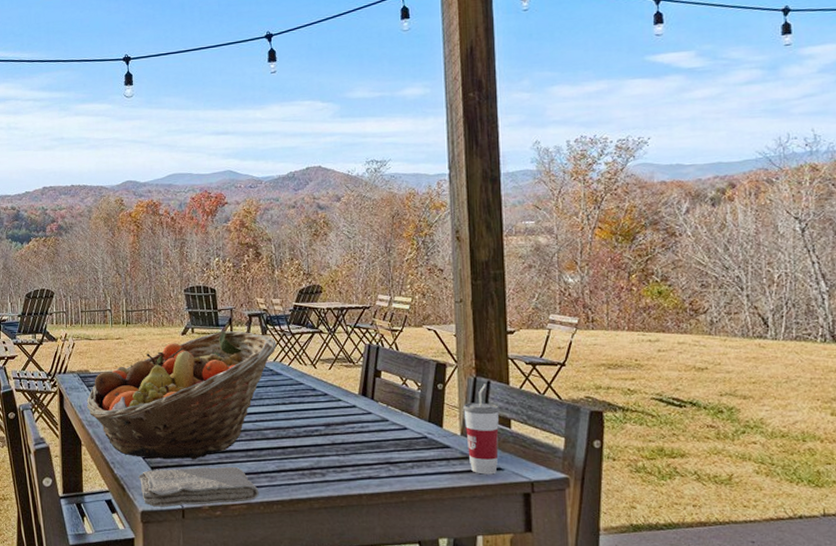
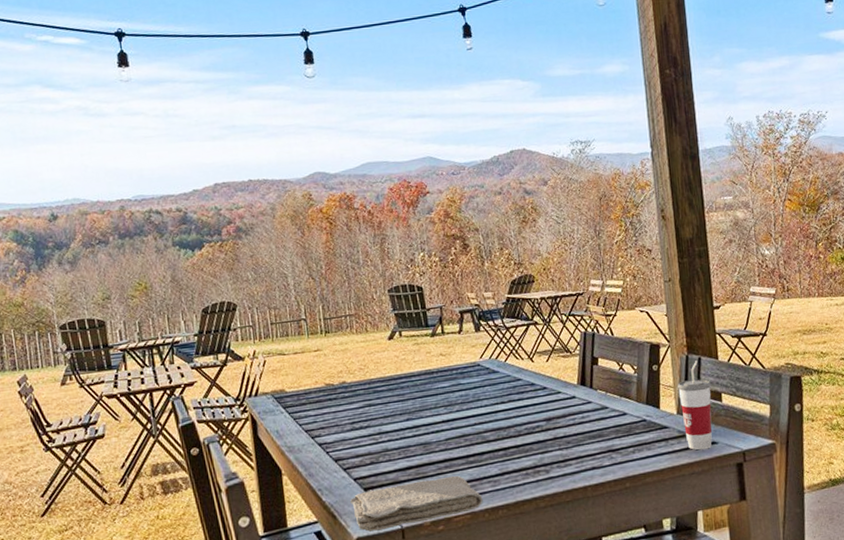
fruit basket: present [87,330,277,460] -> none [284,330,492,480]

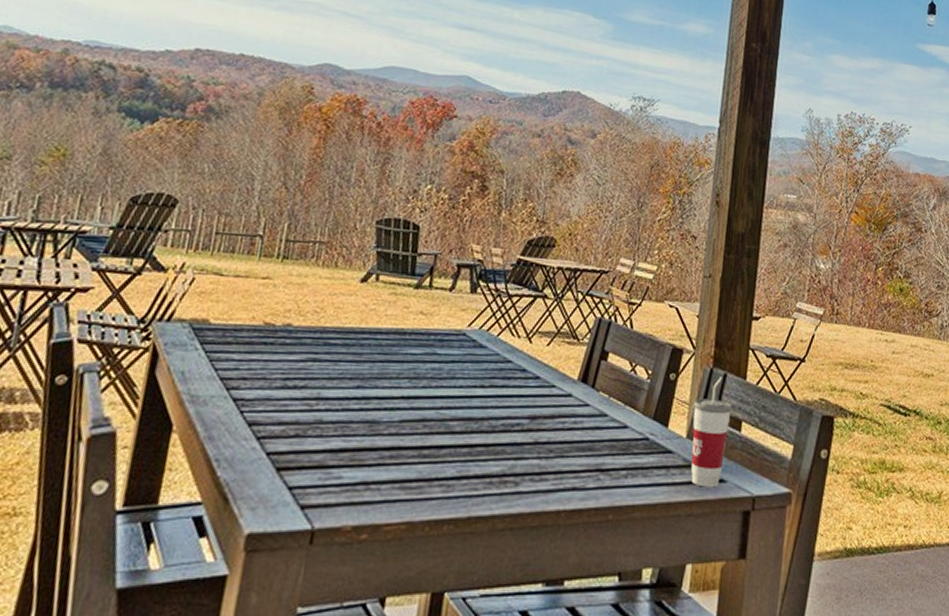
washcloth: present [349,476,483,532] -> none [252,469,428,528]

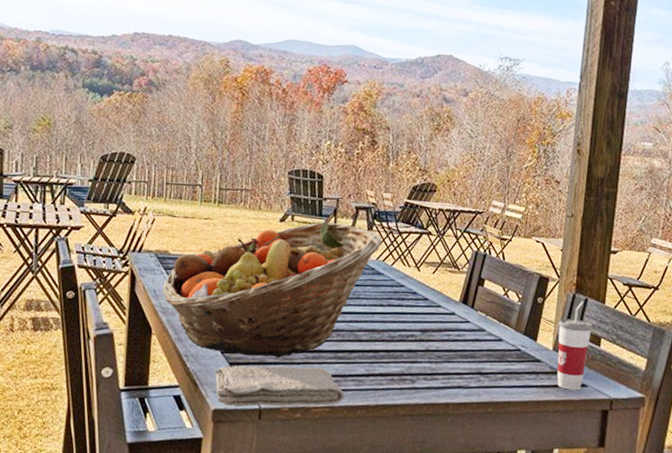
fruit basket: none [194,281,487,459] -> present [163,221,382,358]
washcloth: none [252,469,428,528] -> present [213,366,344,407]

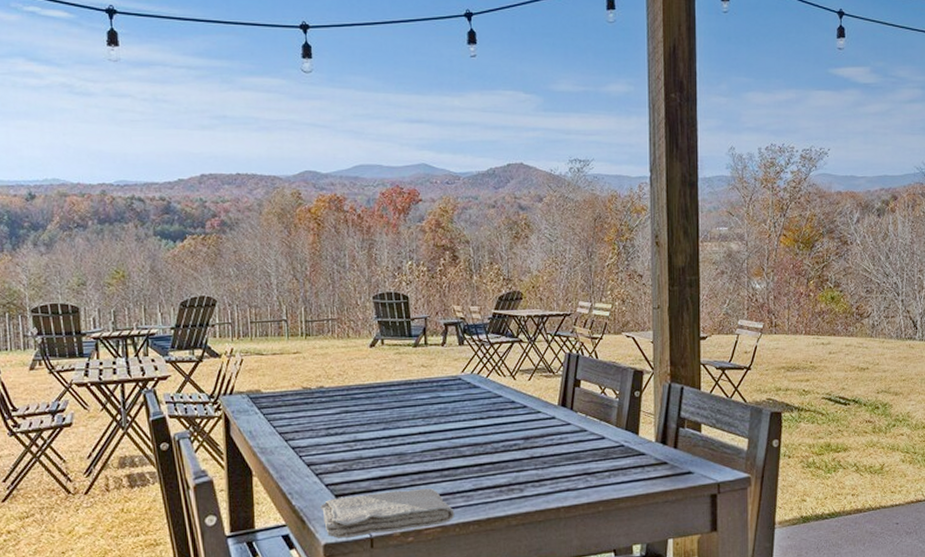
fruit basket: present [163,221,382,358] -> none [258,341,475,486]
cup: present [557,301,592,391] -> none [658,390,691,479]

